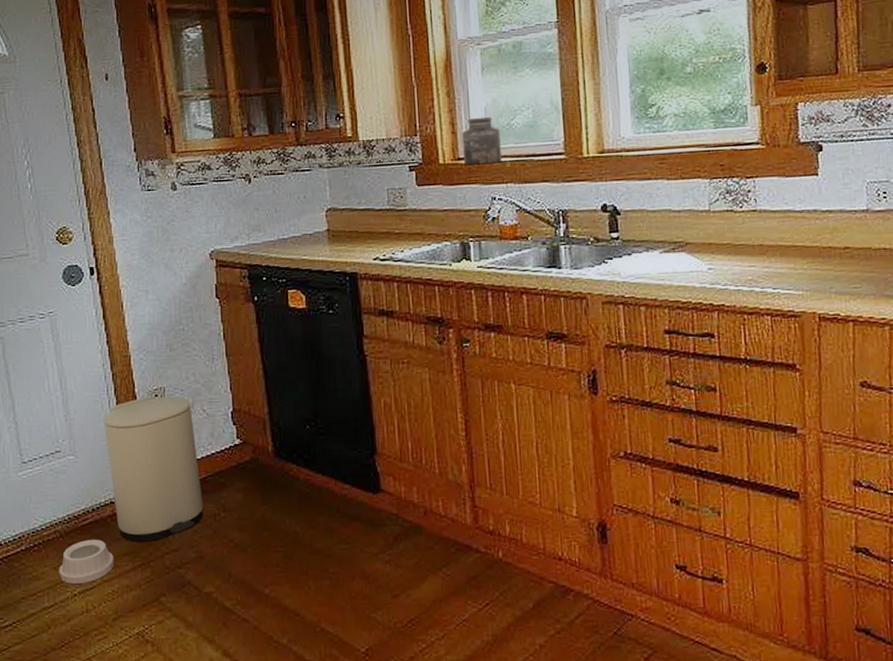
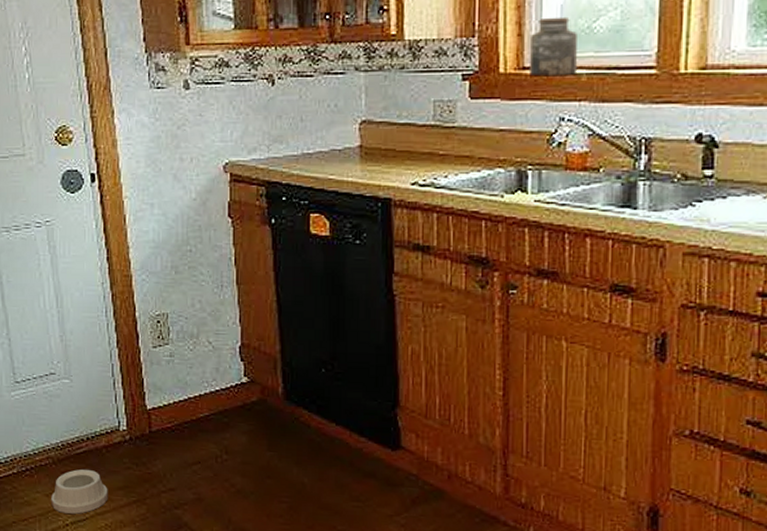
pedal bin: present [102,396,204,542] -> none [100,321,204,478]

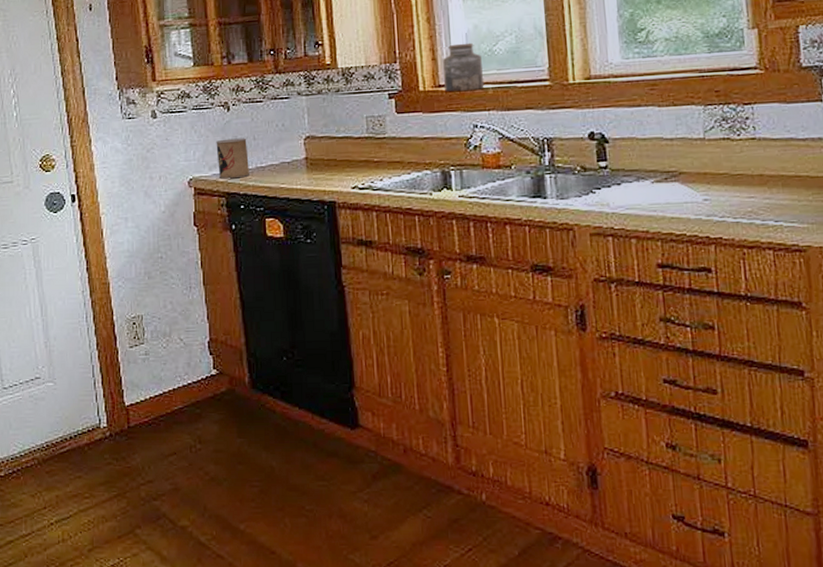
pet bowl: present [51,469,108,514] -> none [37,468,91,512]
tin can: none [257,118,295,166] -> present [216,138,251,179]

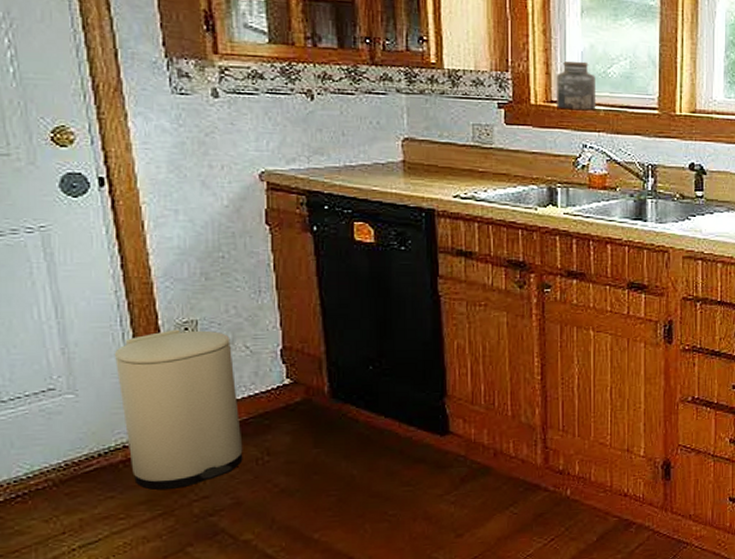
pedal bin: none [81,324,180,472] -> present [114,329,243,490]
tin can: present [216,138,251,179] -> none [295,131,337,176]

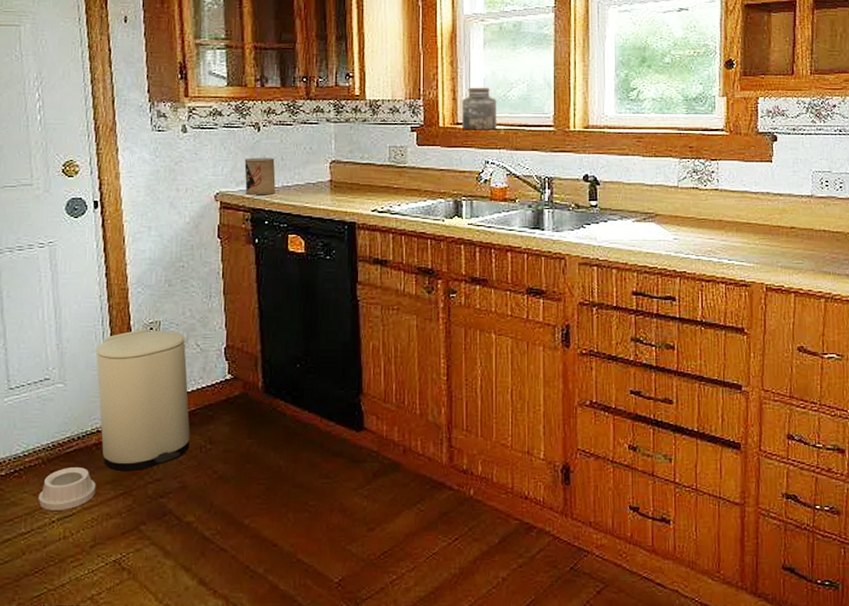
pet bowl: none [52,488,127,538] -> present [38,467,96,510]
tin can: none [295,131,337,176] -> present [244,157,276,195]

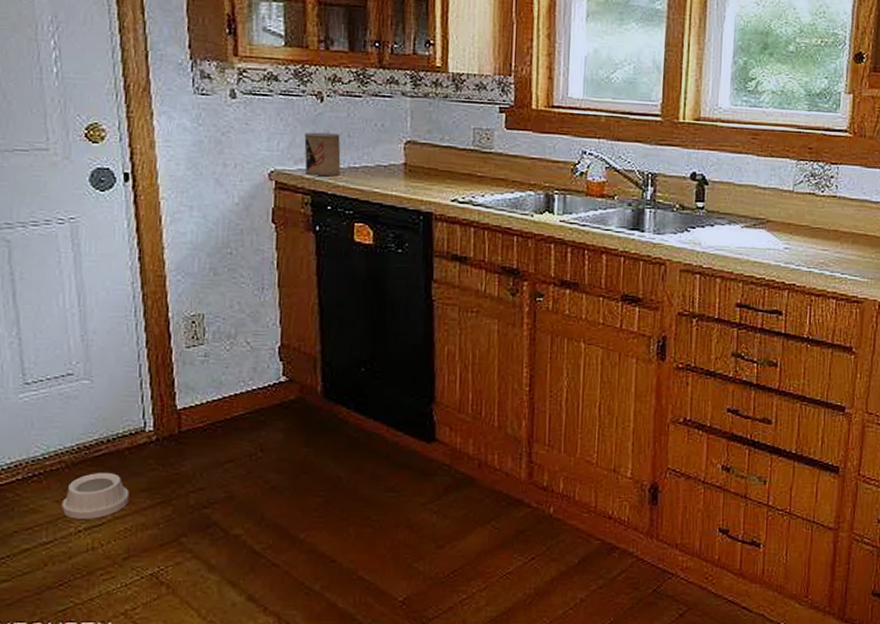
pedal bin: present [95,329,190,471] -> none [127,322,239,478]
jar: present [461,87,498,131] -> none [557,65,598,117]

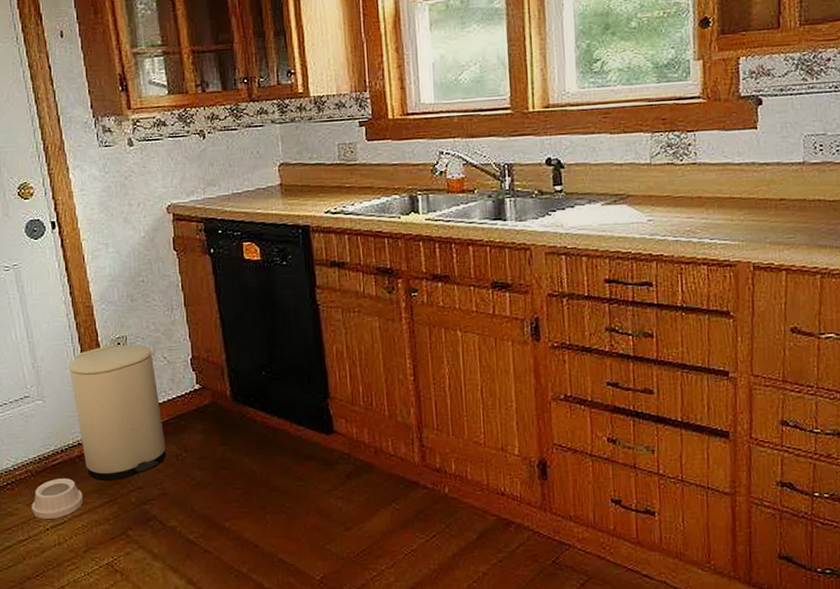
pedal bin: none [127,322,239,478] -> present [68,344,167,481]
tin can: present [304,132,342,177] -> none [193,165,227,205]

